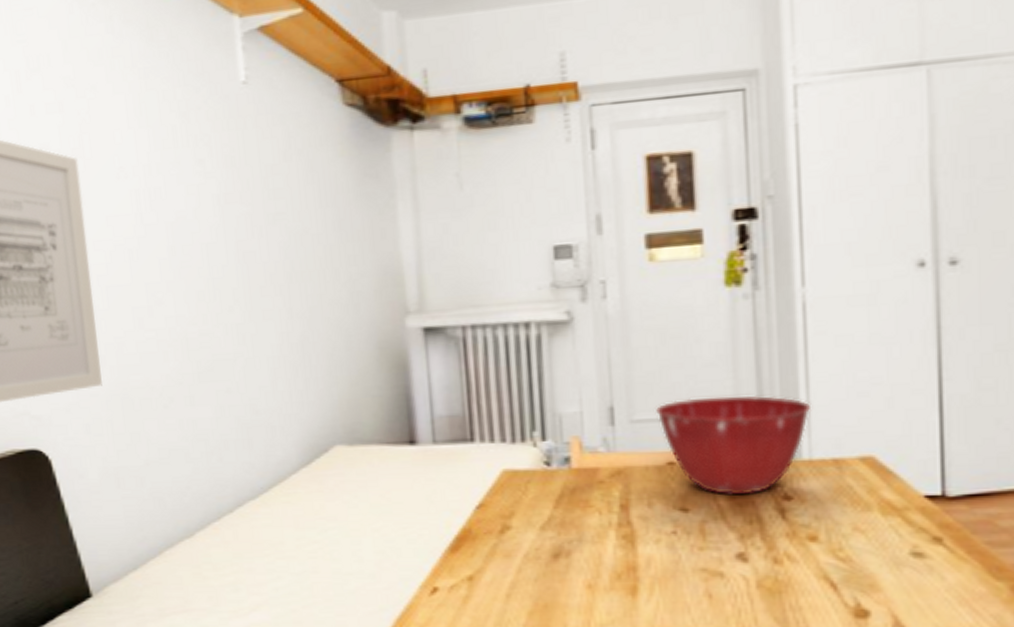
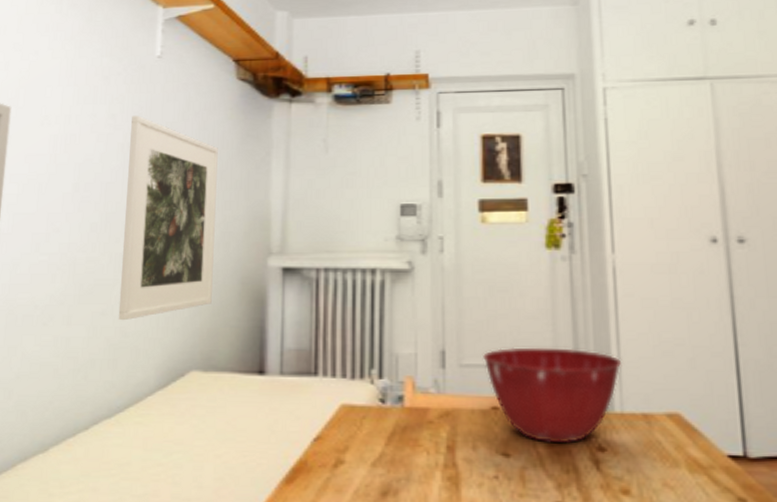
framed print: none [223,159,348,398] -> present [118,115,218,321]

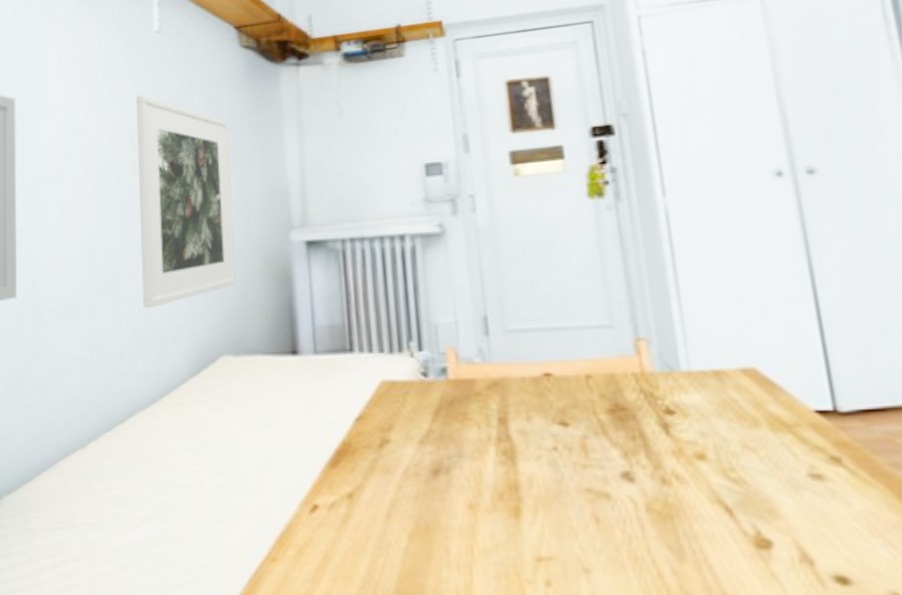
mixing bowl: present [483,347,621,444] -> none [529,305,684,409]

